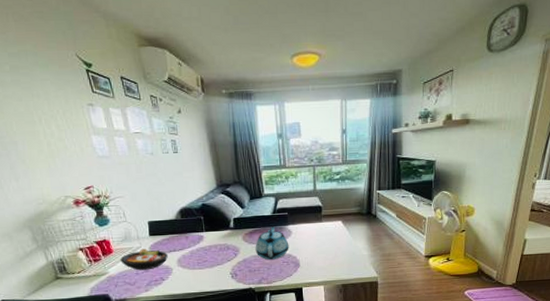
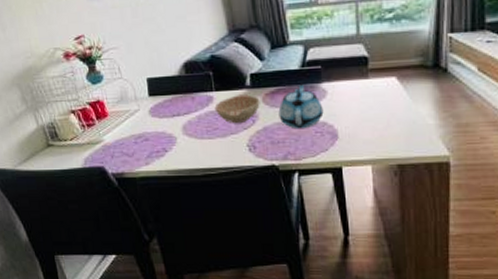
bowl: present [120,249,168,271] -> none [116,112,171,139]
decorative bowl: none [204,234,241,257] -> present [214,94,260,124]

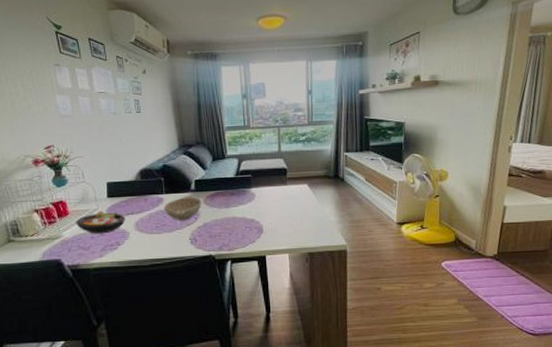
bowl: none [116,112,171,139] -> present [76,211,125,234]
teapot: present [278,83,324,130] -> none [216,188,252,225]

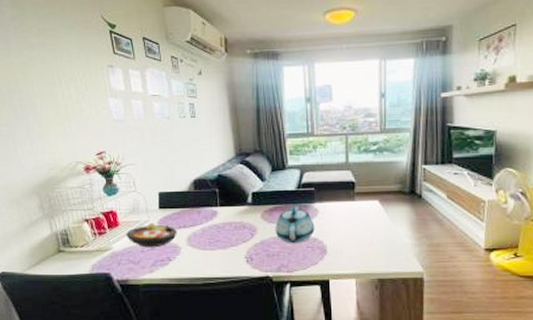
decorative bowl: present [163,197,202,221] -> none [218,211,259,237]
teapot: none [216,188,252,225] -> present [275,202,315,244]

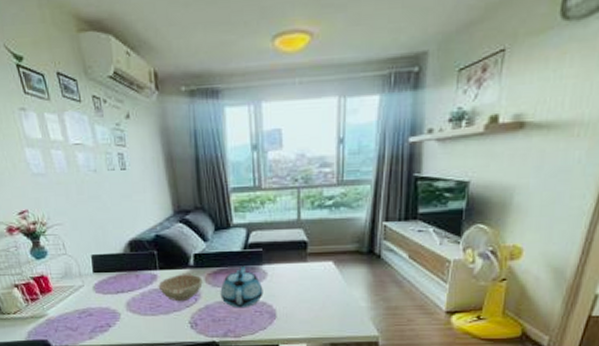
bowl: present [126,223,177,248] -> none [60,288,115,314]
decorative bowl: none [218,211,259,237] -> present [158,274,203,302]

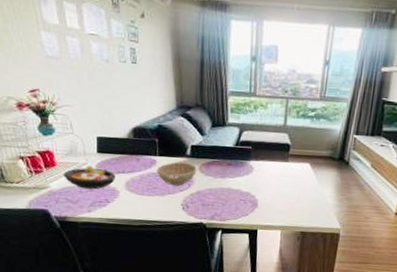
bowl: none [60,288,115,314] -> present [64,166,116,190]
teapot: present [220,264,263,308] -> none [211,158,249,197]

